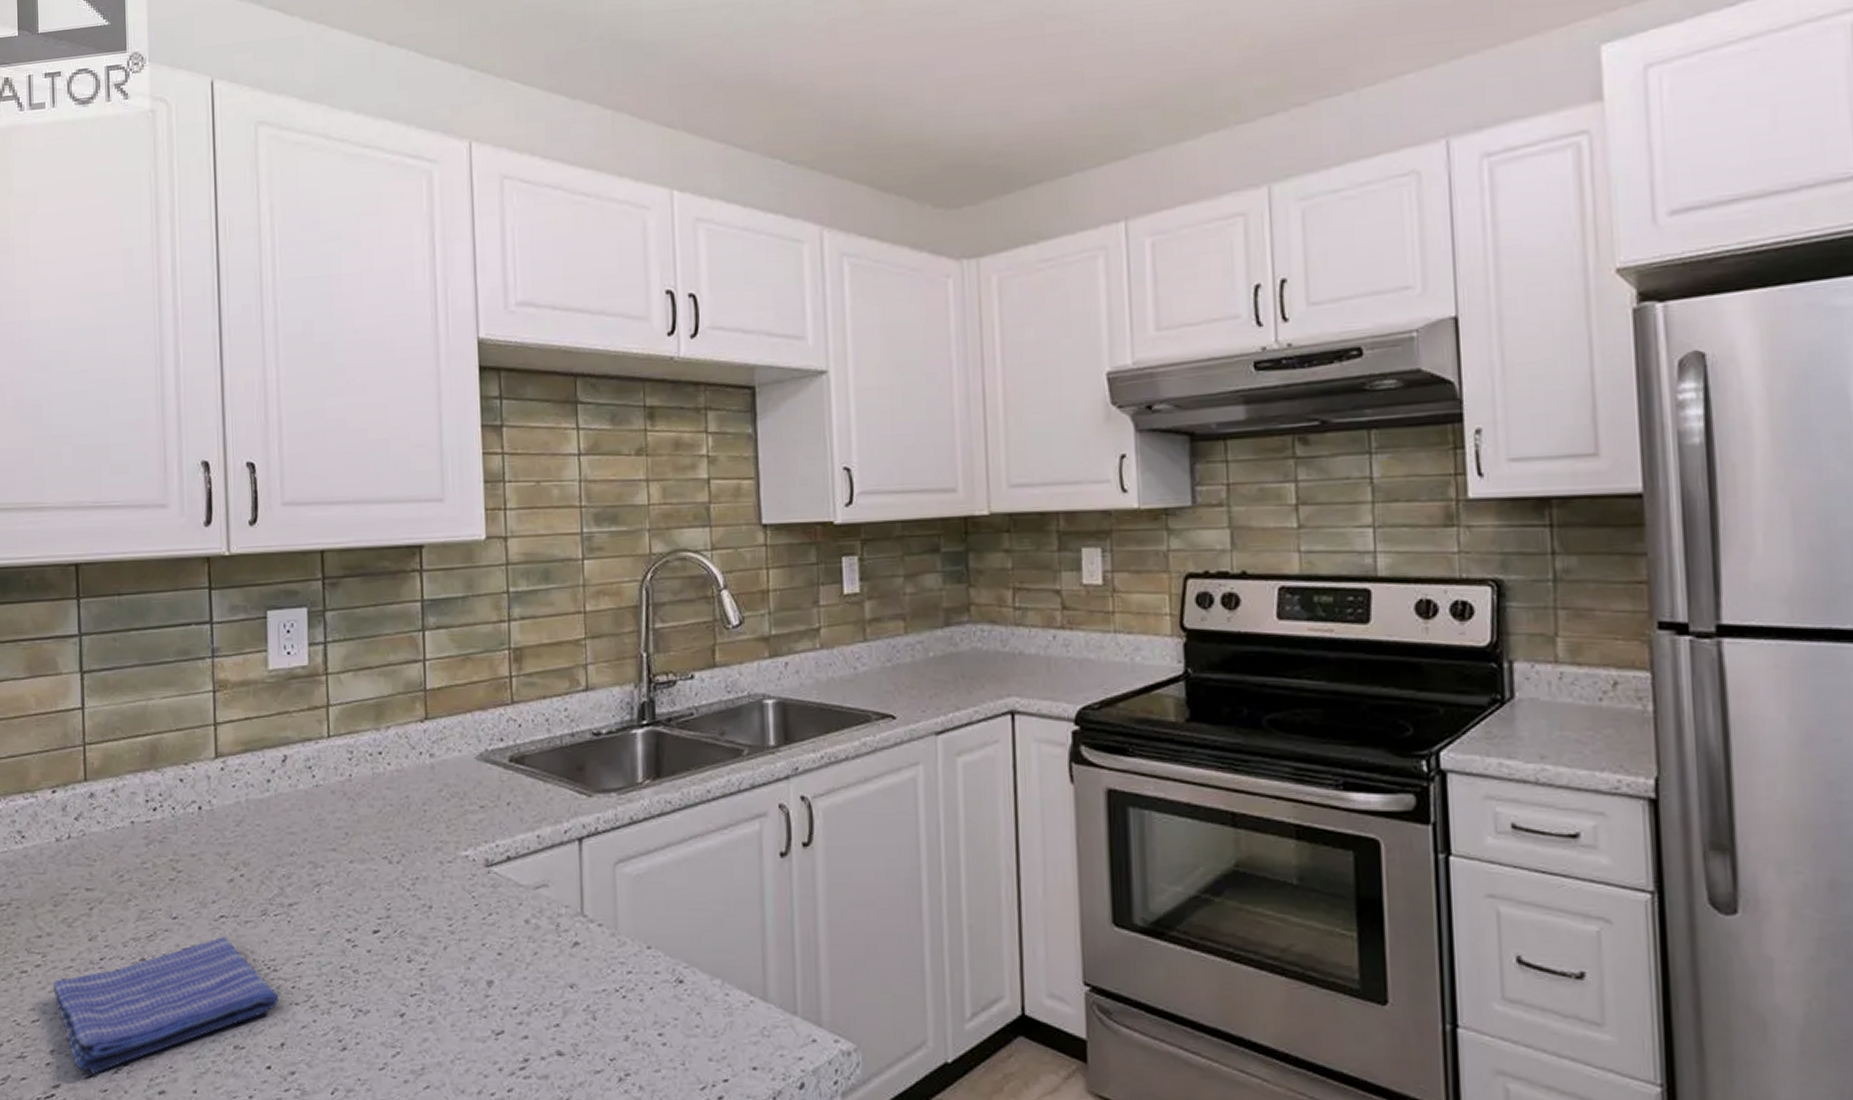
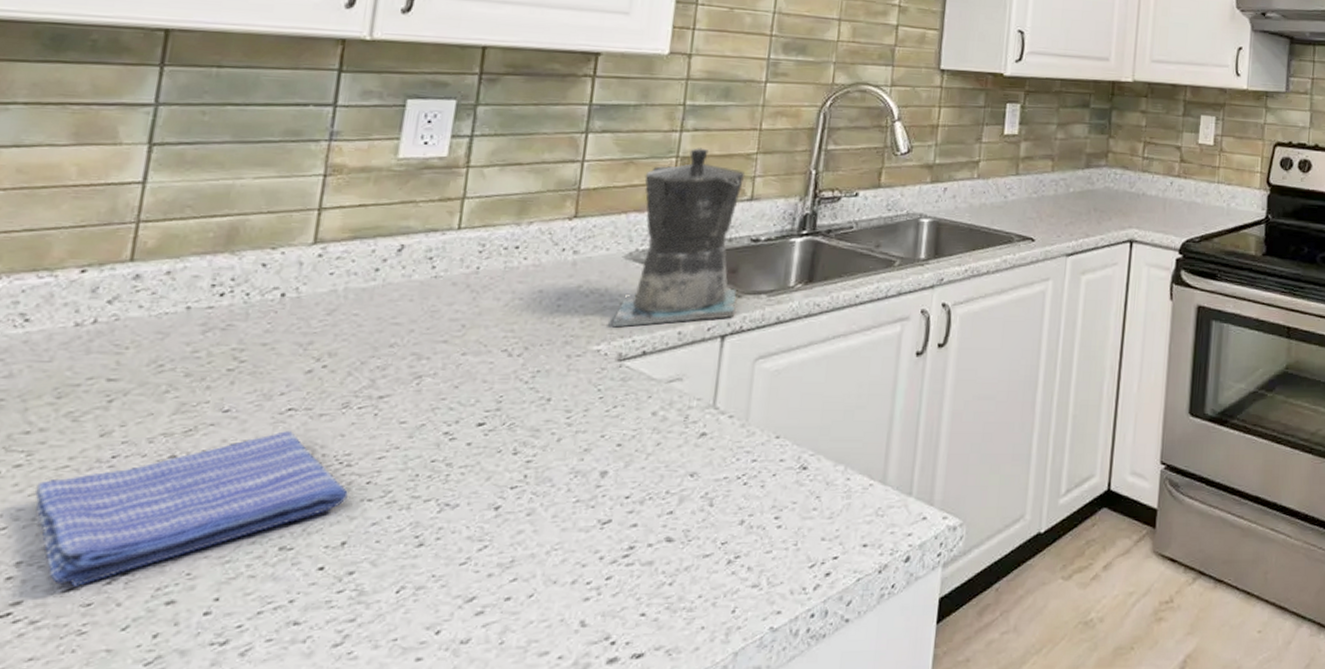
coffee maker: none [476,637,588,832] -> present [613,148,746,328]

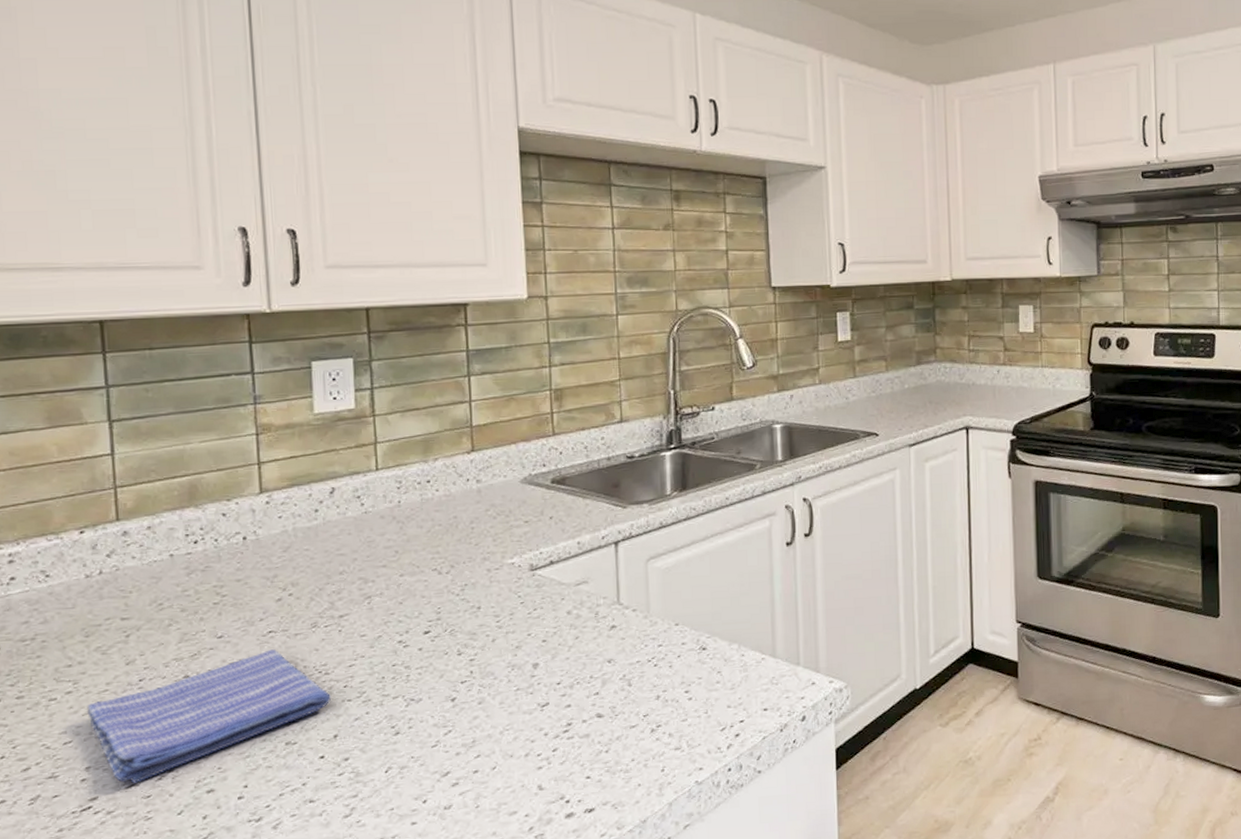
coffee maker: present [613,148,746,328] -> none [521,380,623,543]

